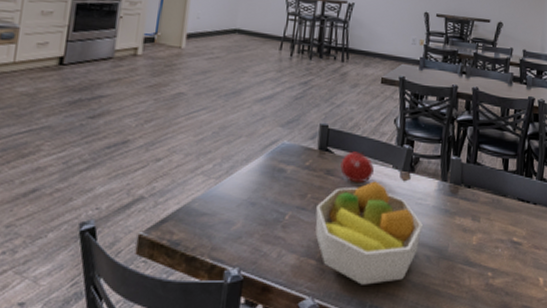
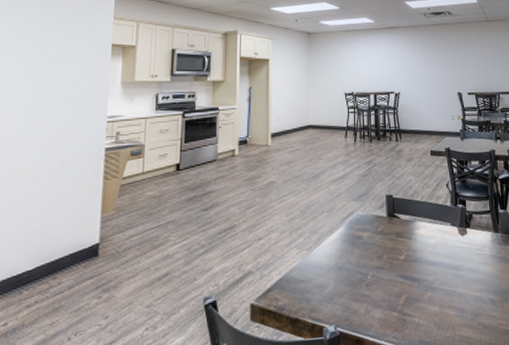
fruit bowl: present [315,181,423,285] -> none [392,238,484,331]
fruit: present [340,151,374,184] -> none [407,214,435,242]

